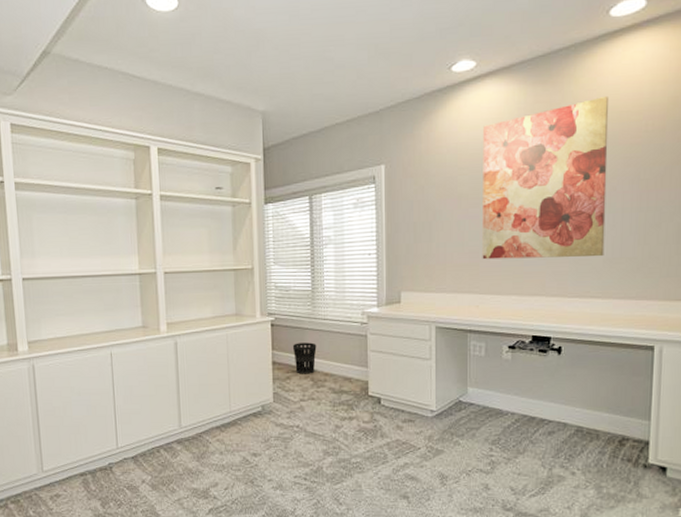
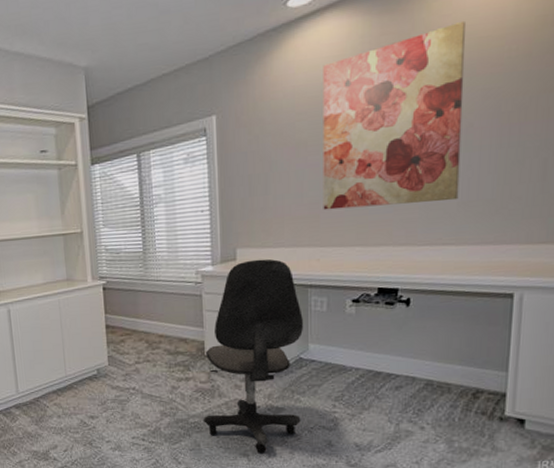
wastebasket: present [292,342,317,374] -> none [125,304,150,337]
office chair: none [366,303,464,496] -> present [204,259,304,454]

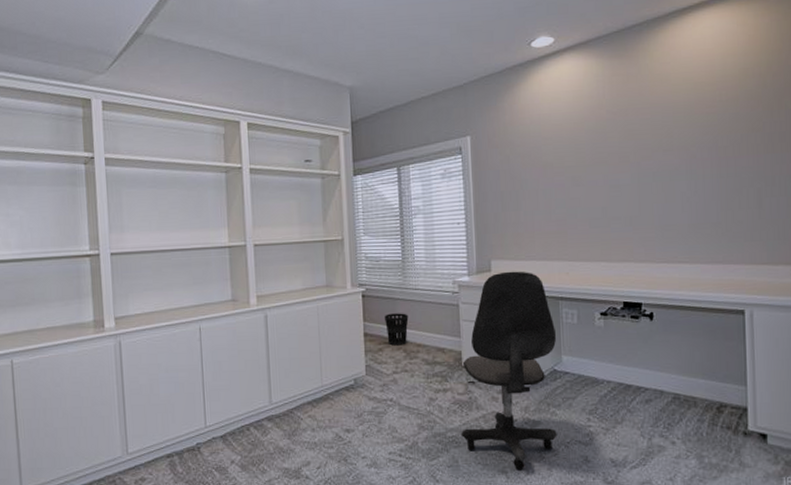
wastebasket: none [125,304,150,337] -> present [384,313,409,346]
wall art: present [323,20,466,210] -> none [564,68,689,227]

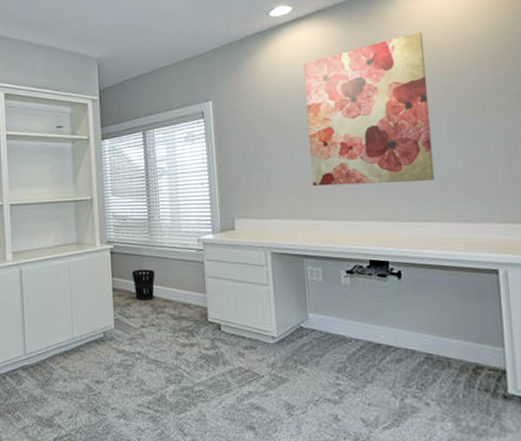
office chair: present [461,271,557,471] -> none [208,229,305,427]
wall art: none [564,68,689,227] -> present [303,31,435,187]

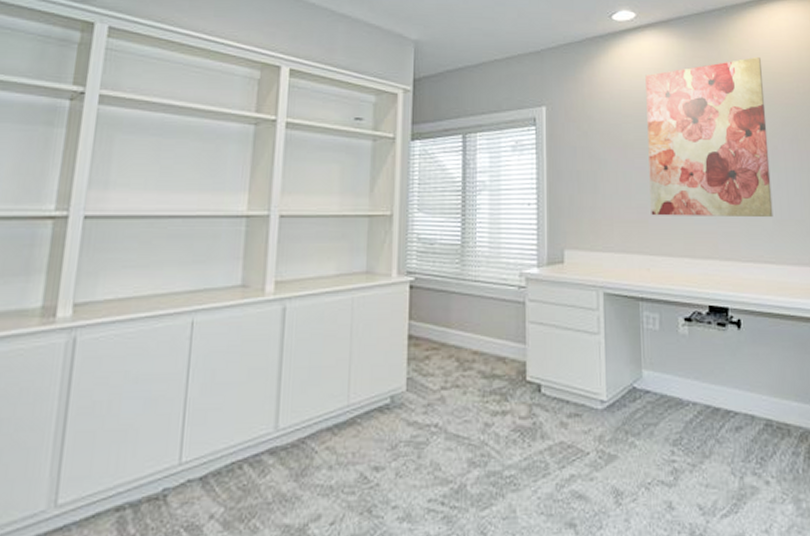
wastebasket: present [131,269,155,301] -> none [434,310,465,353]

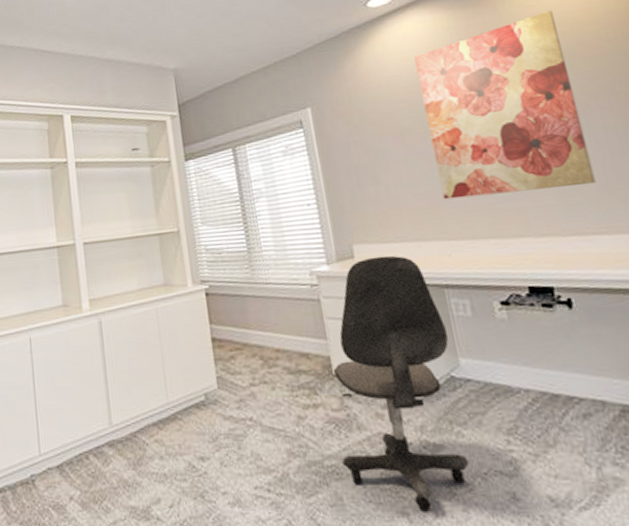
office chair: none [522,264,637,523] -> present [332,255,469,512]

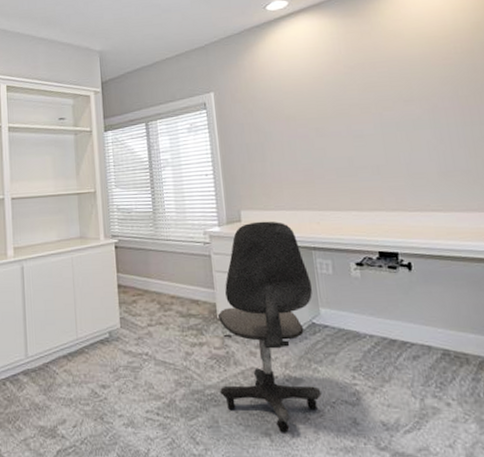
wall art: present [414,10,596,200] -> none [301,24,438,177]

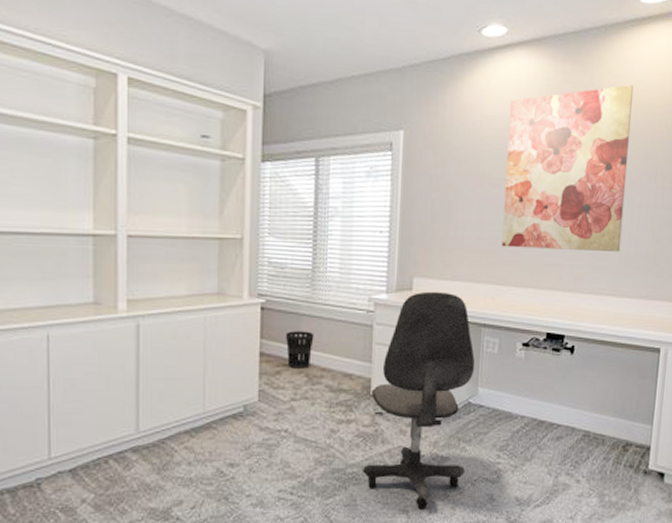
wastebasket: none [137,264,162,298] -> present [285,331,314,369]
wall art: none [301,24,438,177] -> present [501,84,633,253]

